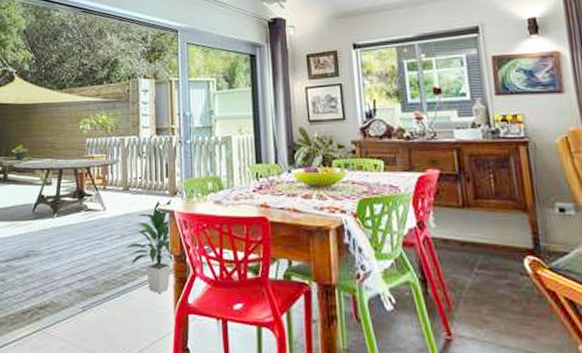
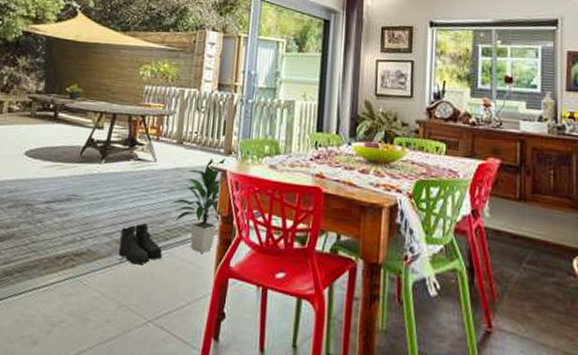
boots: none [79,269,122,311] -> present [119,222,162,265]

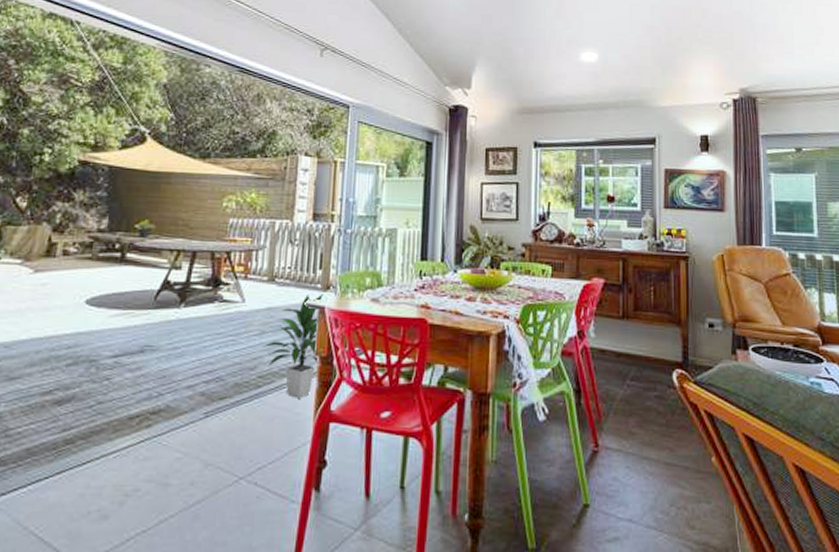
boots: present [119,222,162,265] -> none [204,370,254,418]

